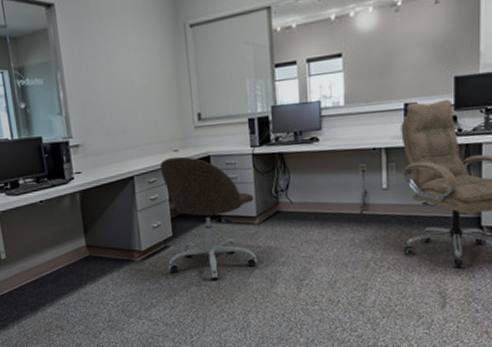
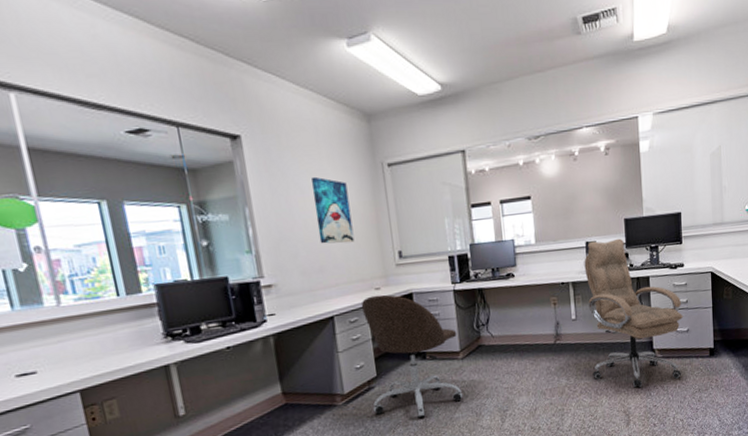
wall art: none [116,40,155,107] -> present [311,176,355,244]

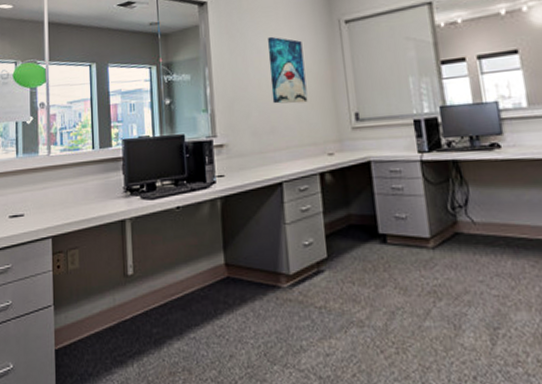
office chair: present [361,294,463,419] -> none [312,161,435,320]

